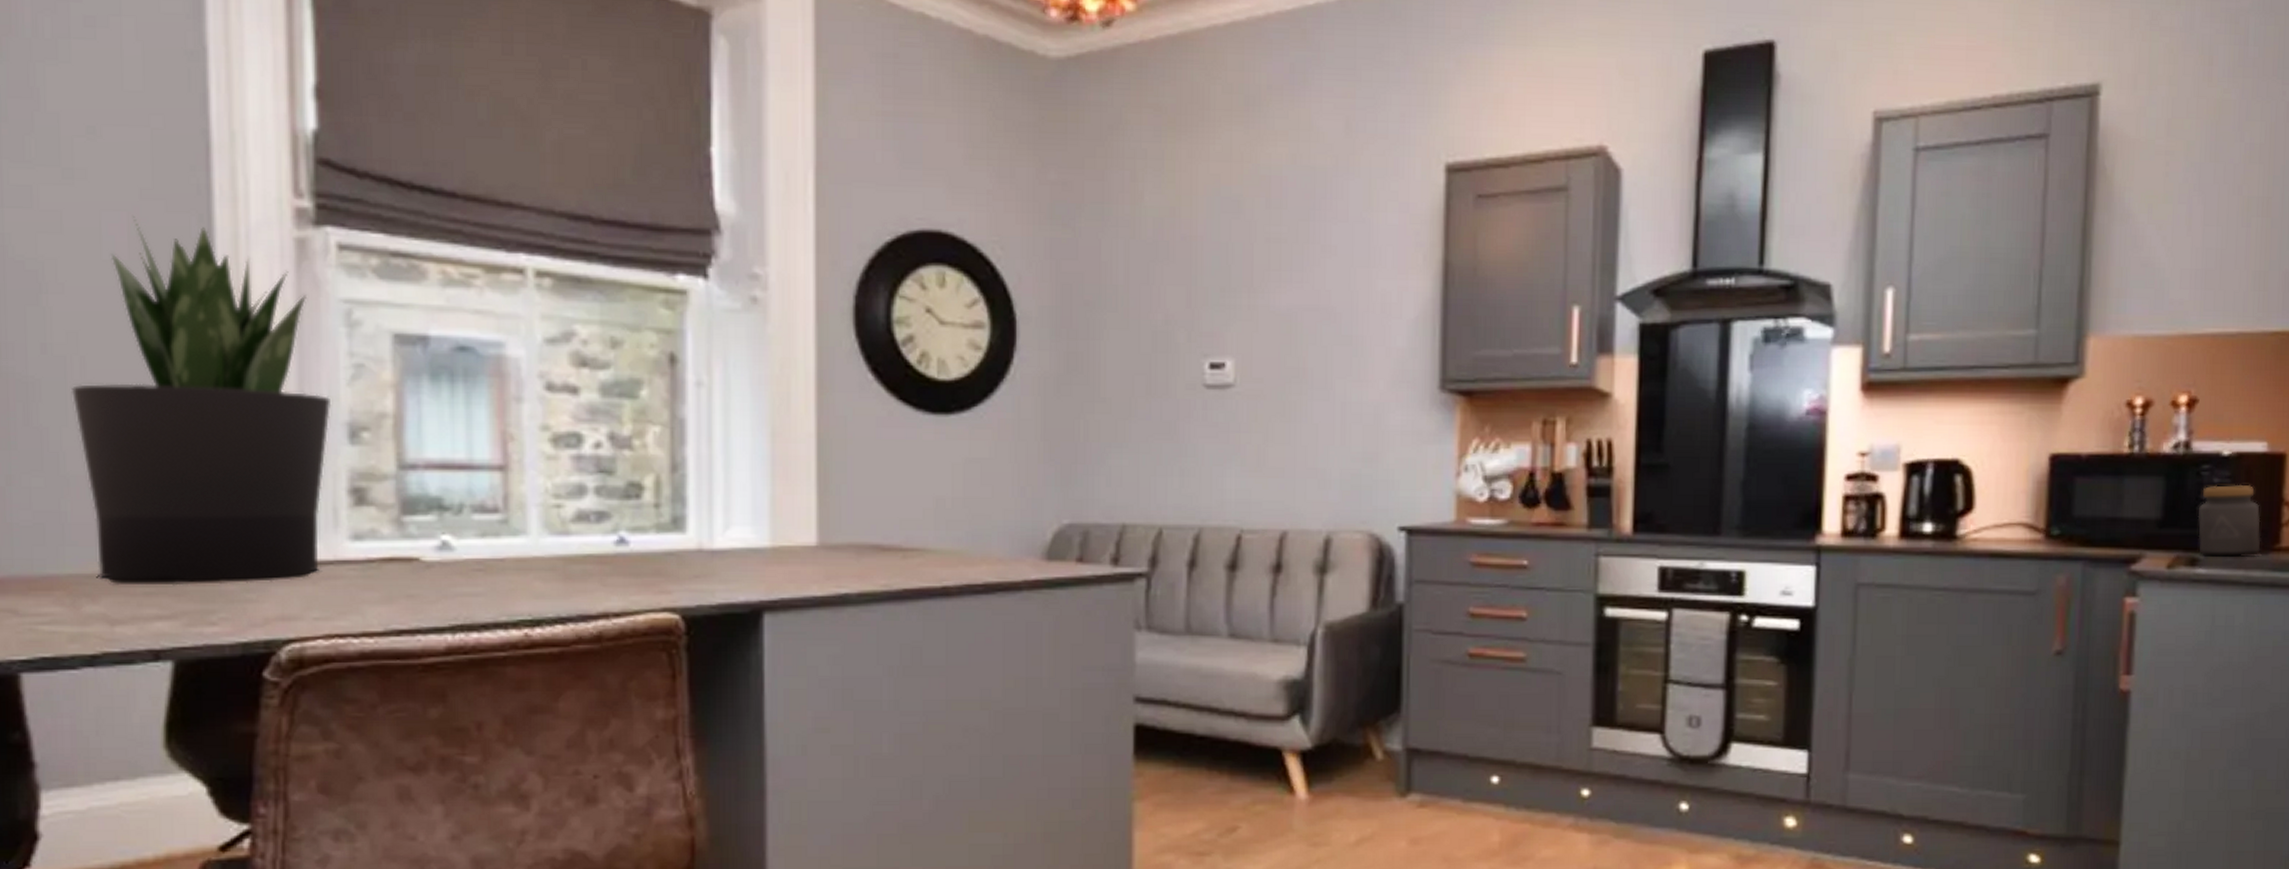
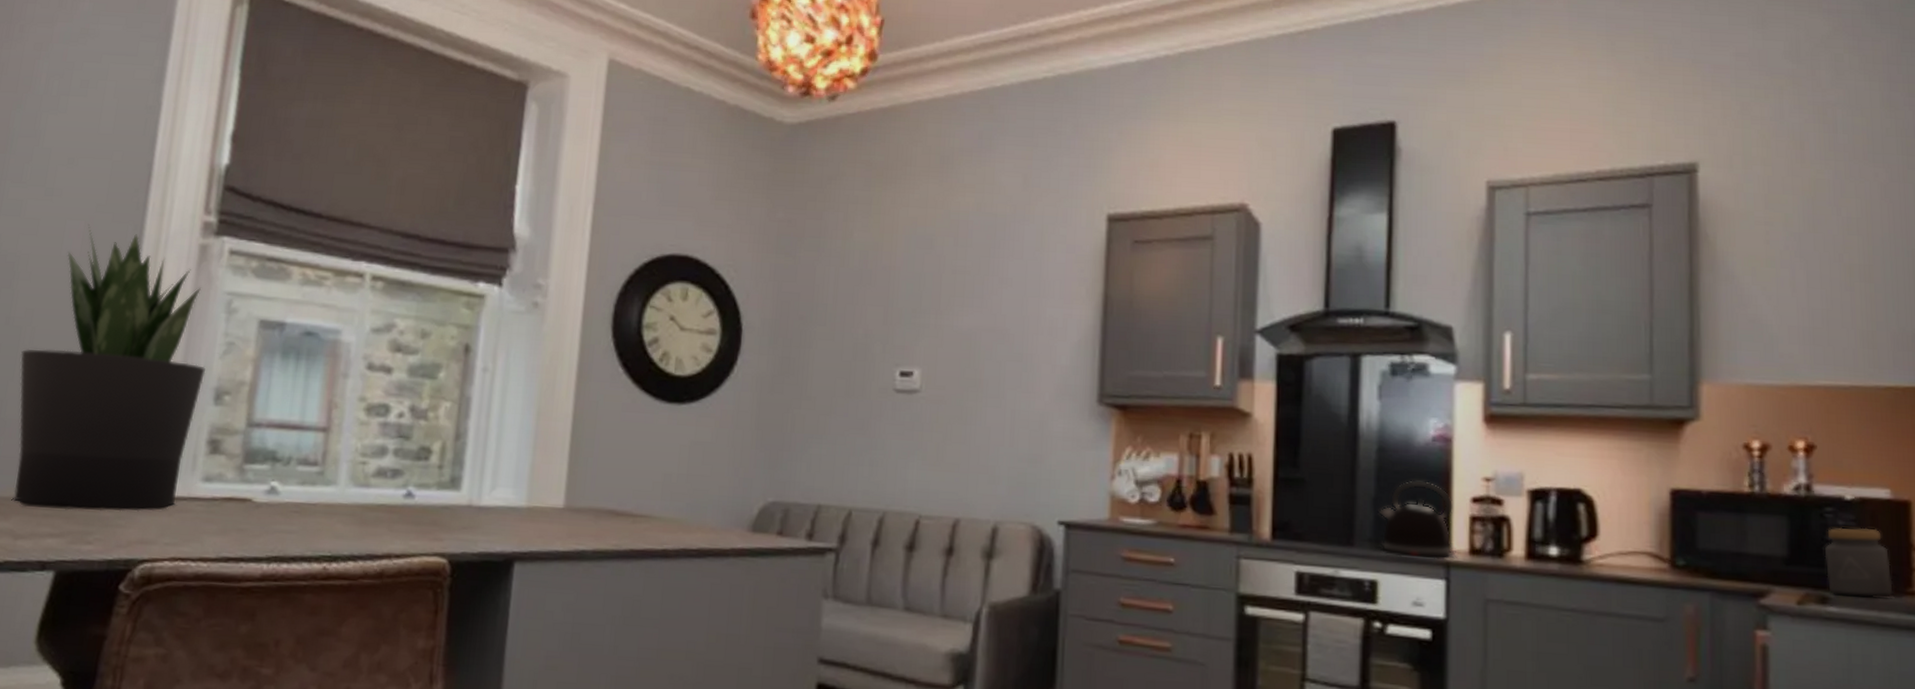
kettle: none [1747,458,1828,545] -> present [1378,479,1456,560]

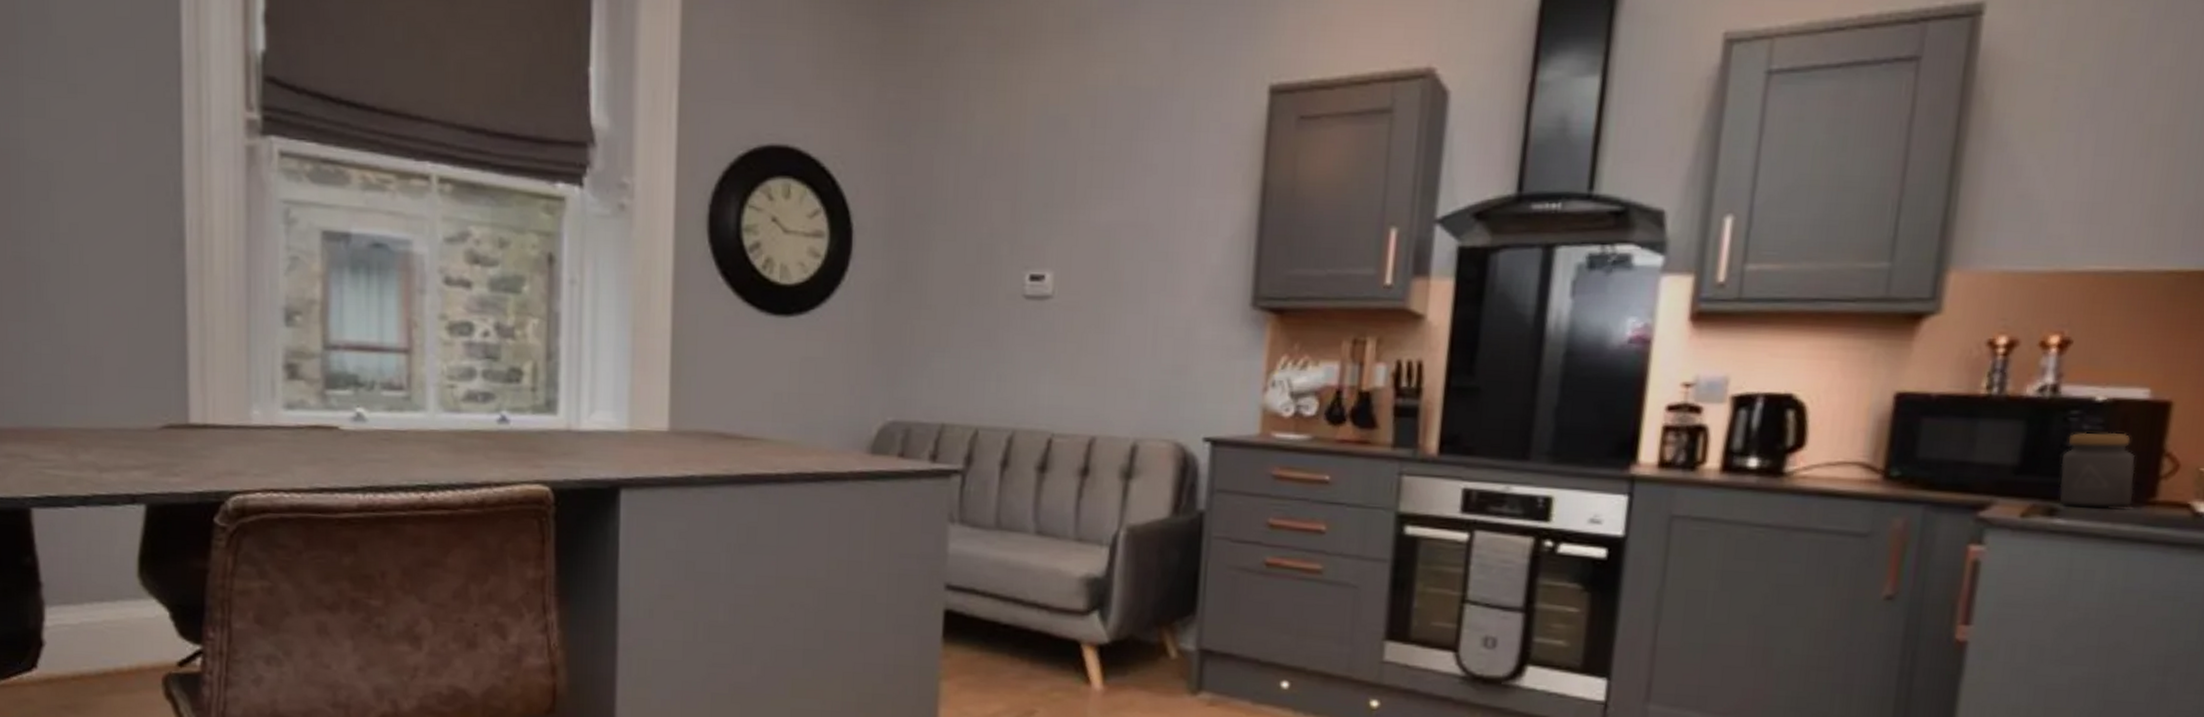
planter: present [14,225,206,512] -> none [72,126,272,442]
kettle: present [1378,479,1456,560] -> none [1560,386,1646,474]

